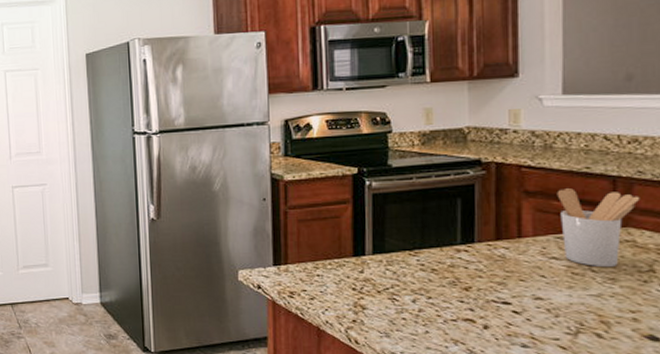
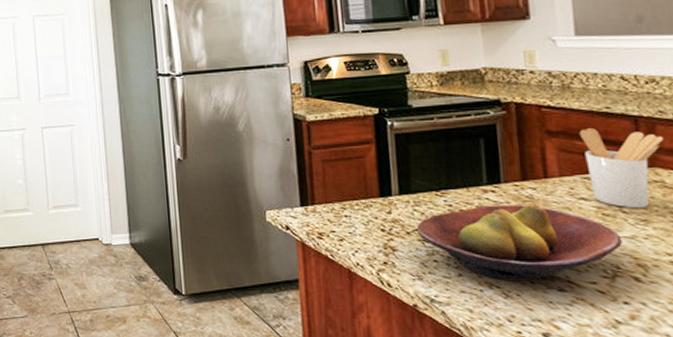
fruit bowl: none [388,263,588,337] -> present [417,203,623,280]

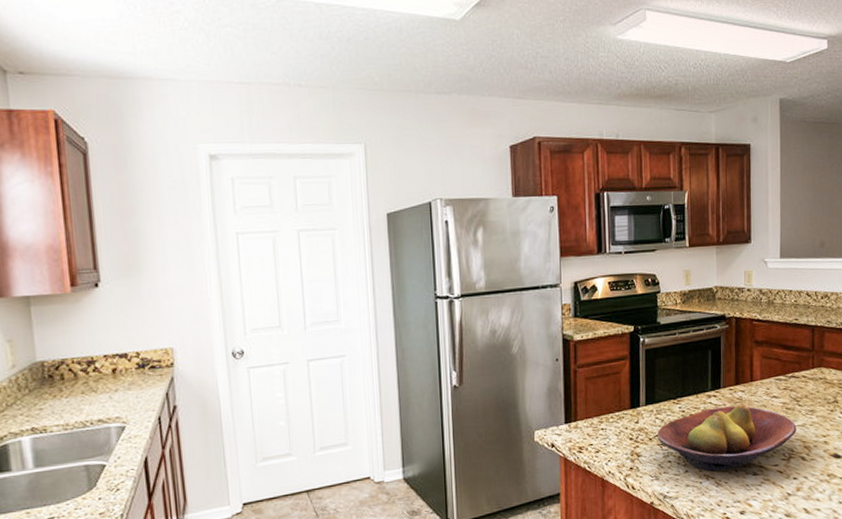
utensil holder: present [579,128,664,209] -> none [776,337,829,402]

